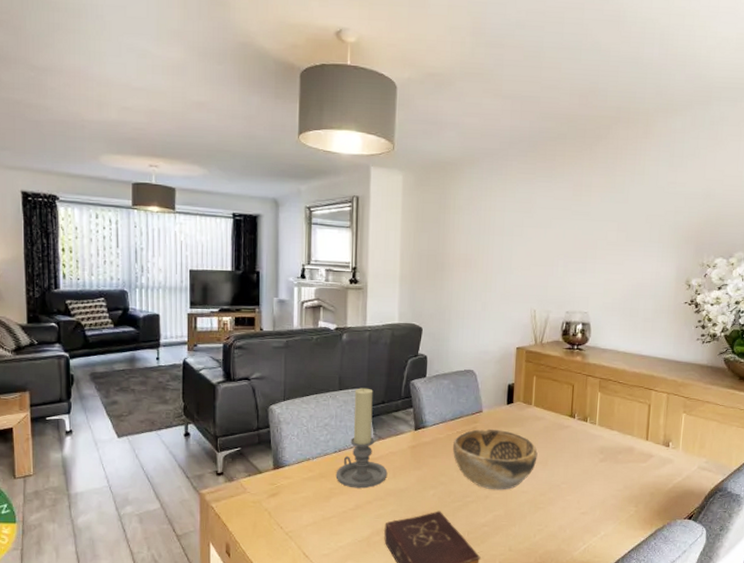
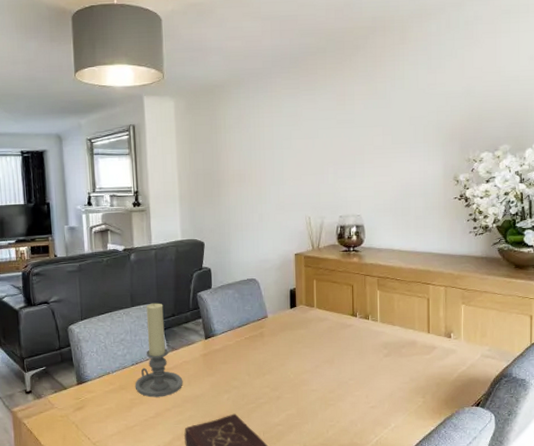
decorative bowl: present [452,429,538,490] -> none [242,332,324,391]

